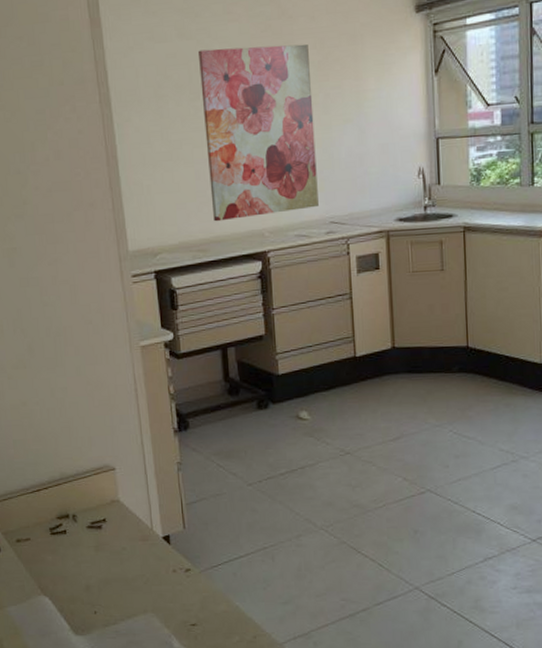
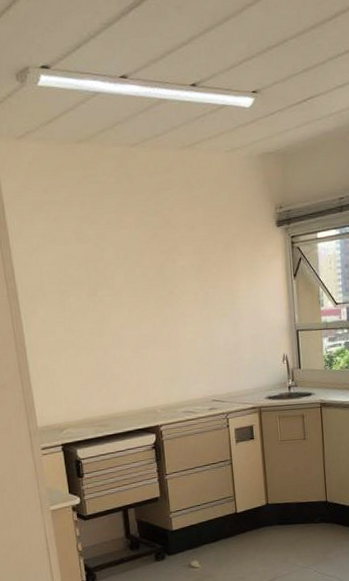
wall art: present [199,44,319,222] -> none [95,250,202,401]

